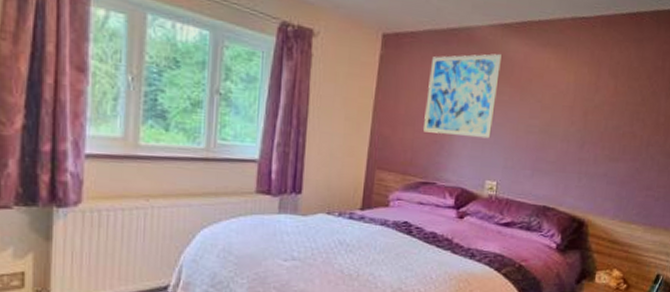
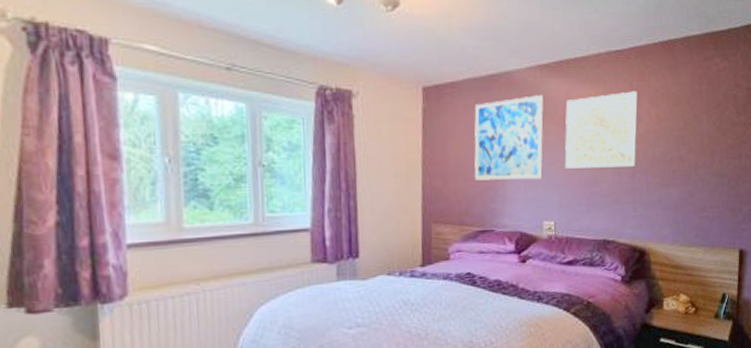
wall art: none [514,60,599,137] -> present [564,91,639,169]

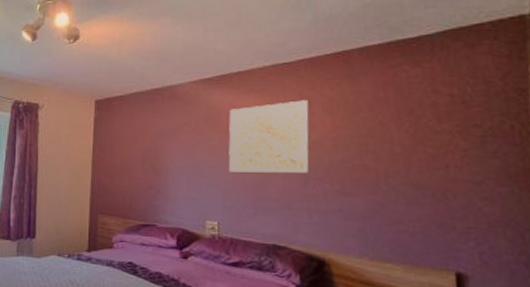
wall art: present [474,95,544,180] -> none [139,105,207,181]

